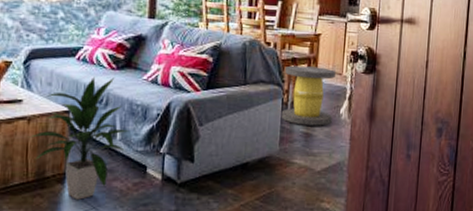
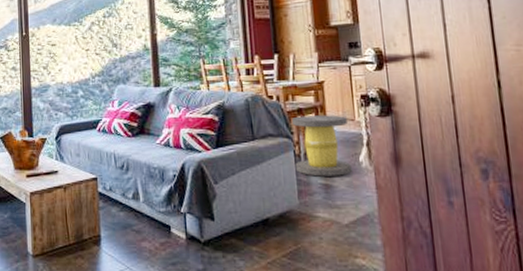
indoor plant: present [29,76,129,200] -> none [66,144,150,260]

